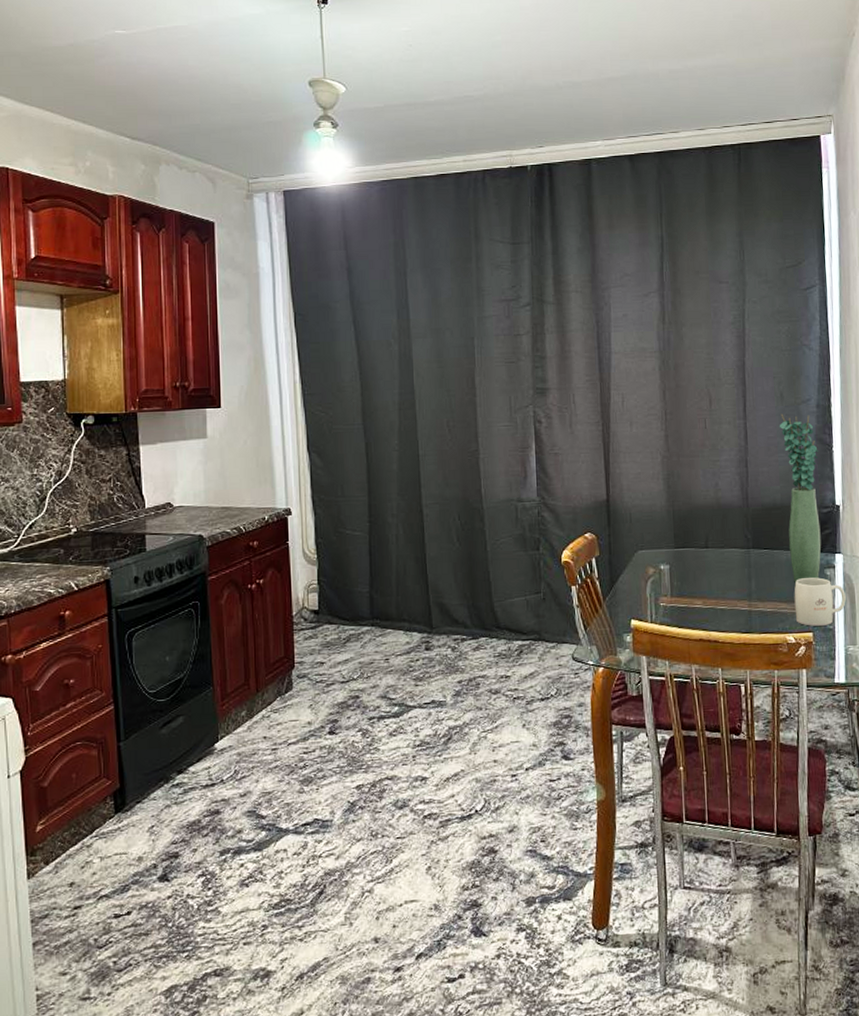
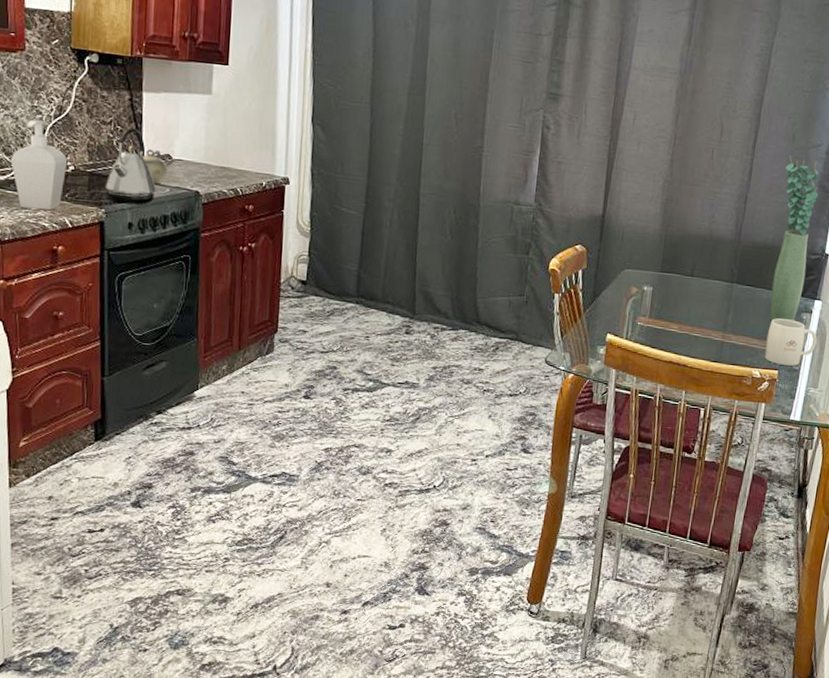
soap bottle: none [13,487,70,578] -> present [10,119,68,210]
kettle: none [108,482,159,559] -> present [105,127,156,205]
teapot: none [144,500,170,535] -> present [143,149,168,185]

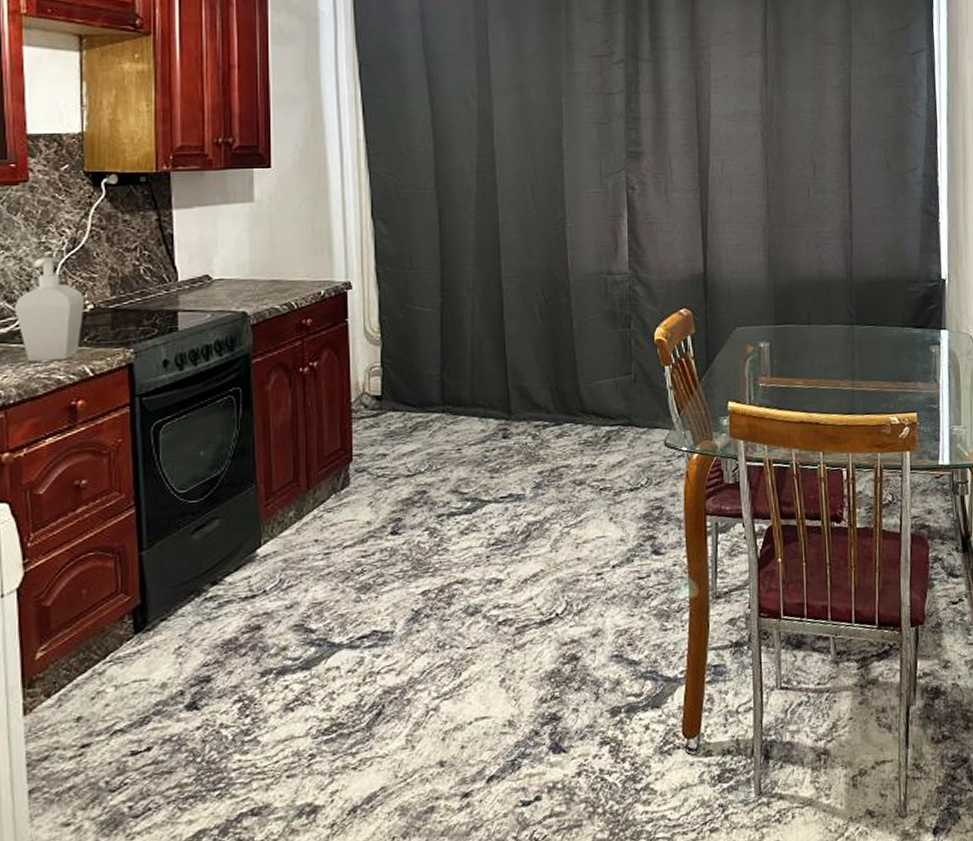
kettle: present [105,127,156,205] -> none [132,251,194,340]
teapot: present [143,149,168,185] -> none [177,272,207,312]
mug: present [764,318,817,367] -> none [898,355,951,407]
vase: present [769,155,819,323] -> none [884,183,927,362]

